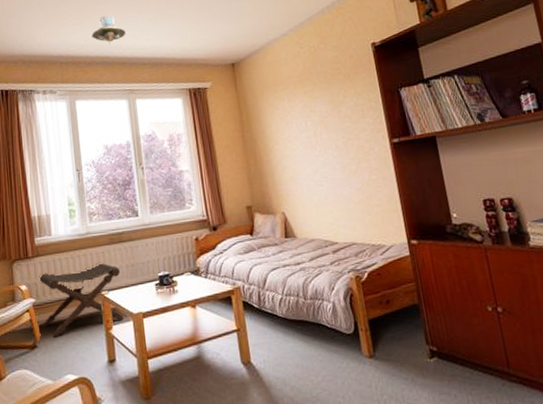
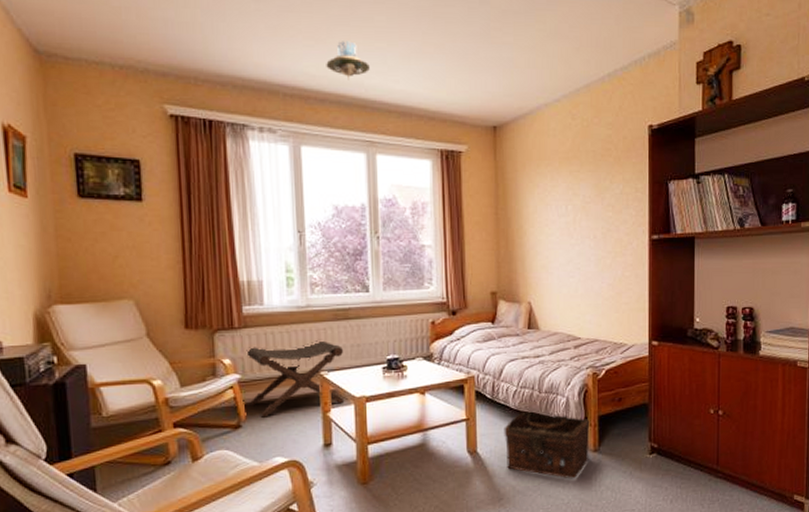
basket: none [274,318,366,388] -> present [504,411,590,479]

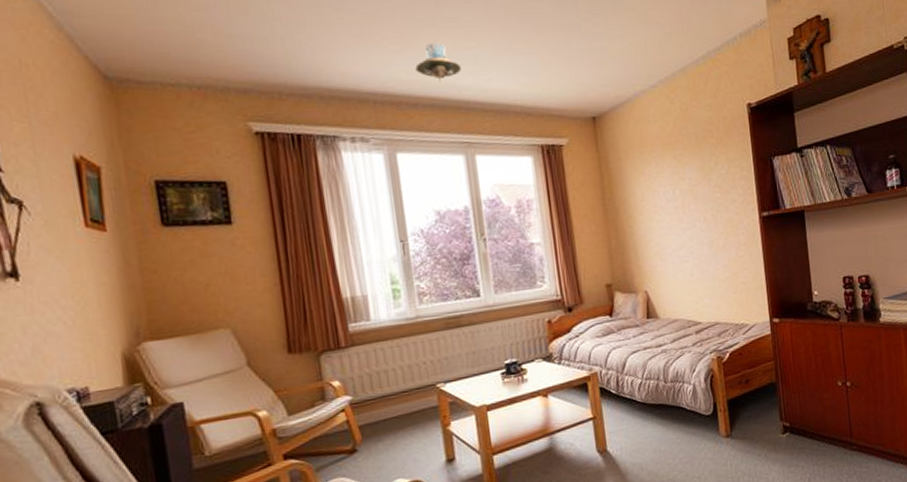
footstool: present [246,340,345,418] -> none [356,351,465,439]
basket: present [504,411,590,479] -> none [632,402,722,468]

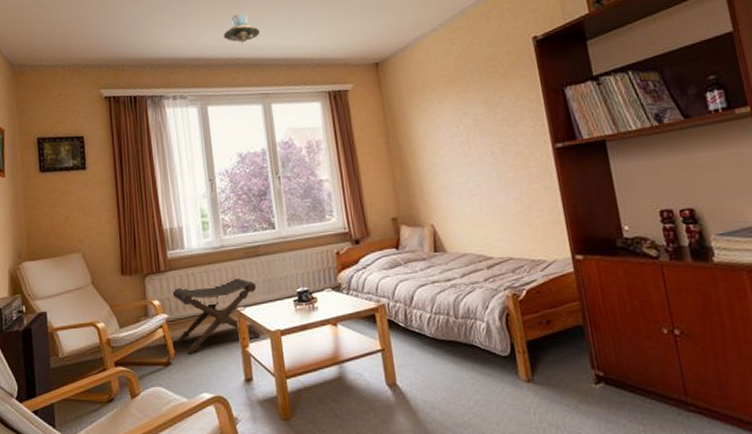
footstool: none [356,351,465,439] -> present [172,277,261,354]

